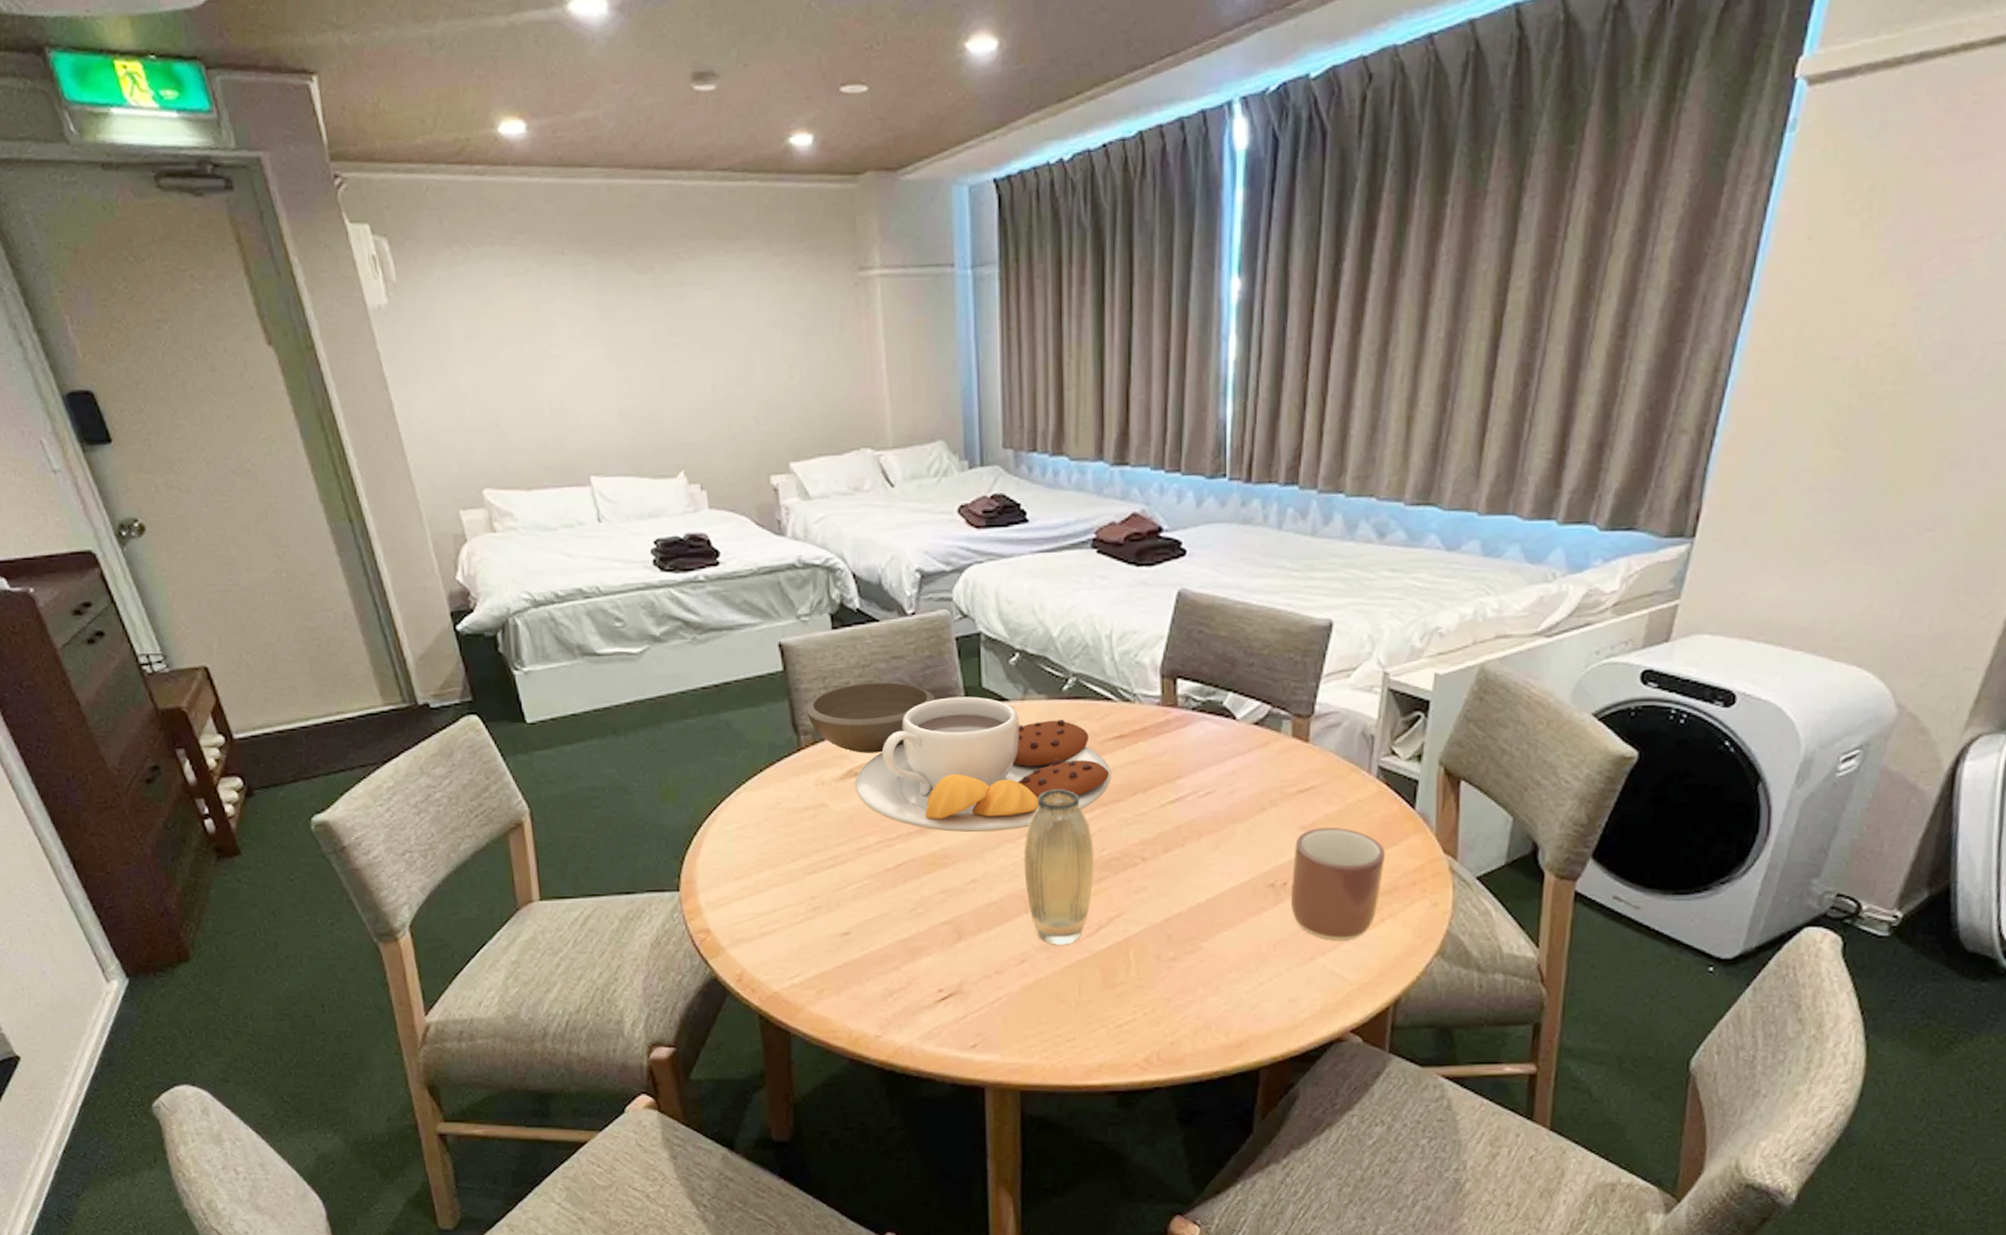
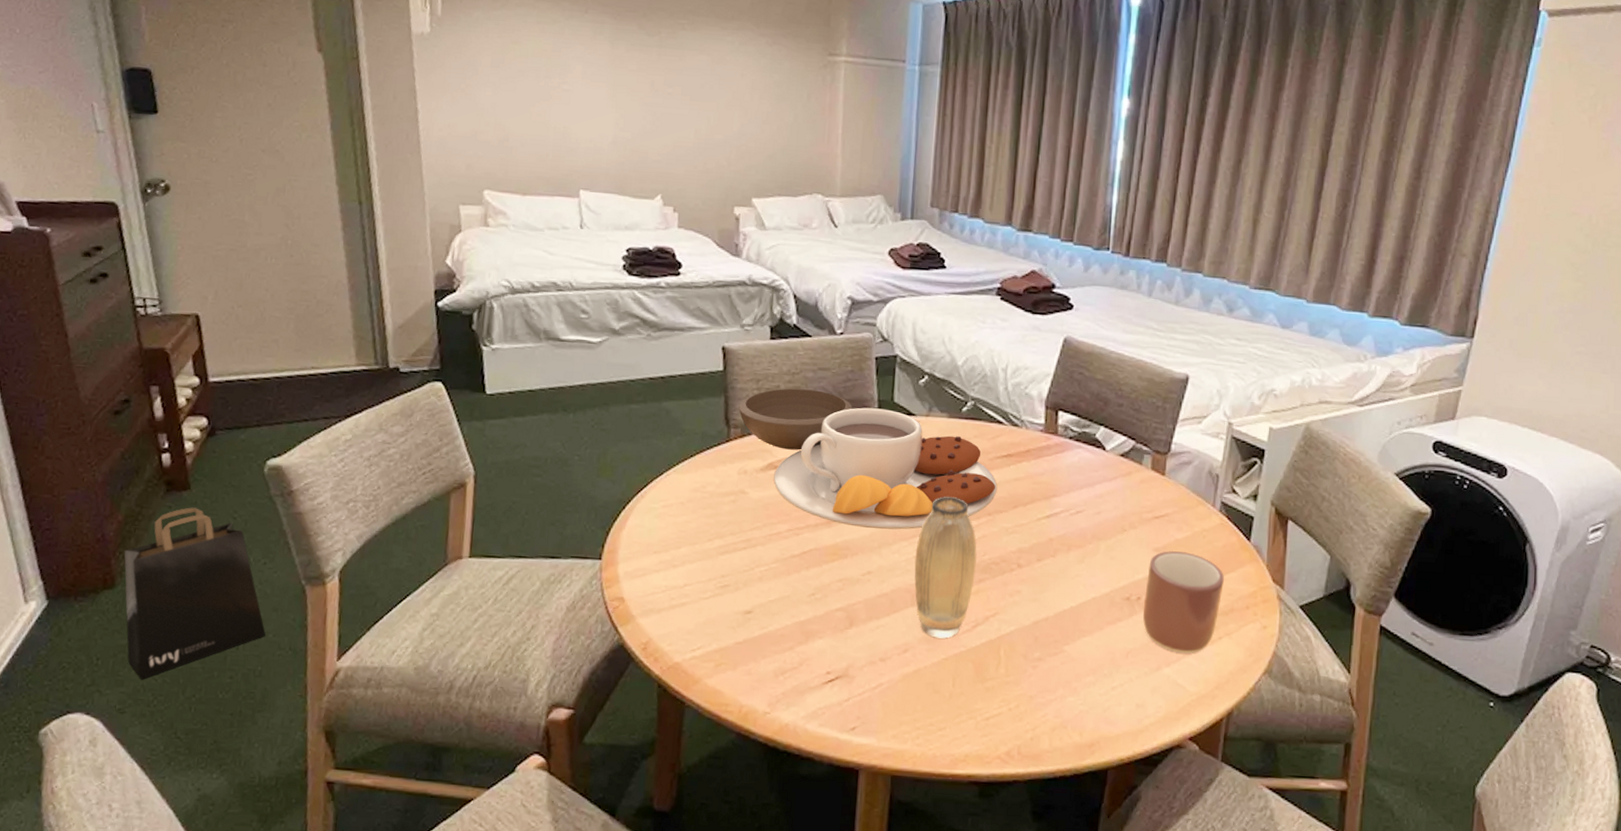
shopping bag: none [191,873,348,1048] -> present [124,507,266,680]

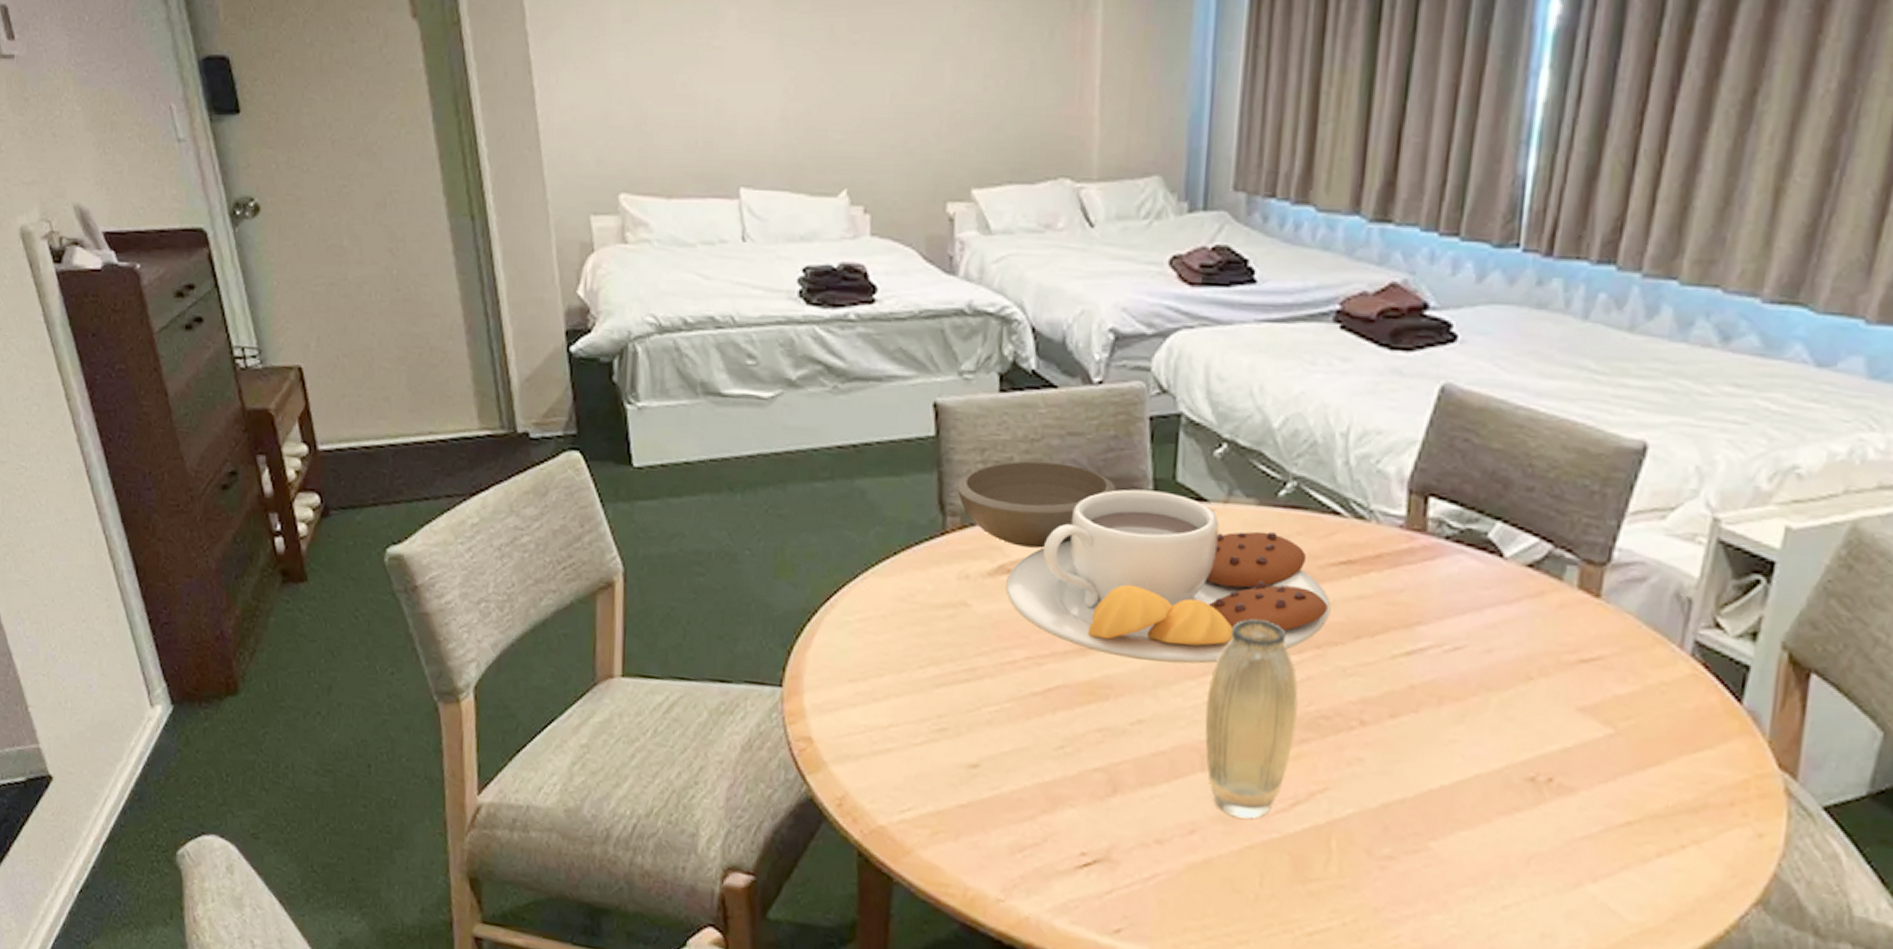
shopping bag: present [124,507,266,680] -> none [245,602,398,802]
mug: present [1142,550,1224,654] -> none [1555,711,1694,867]

